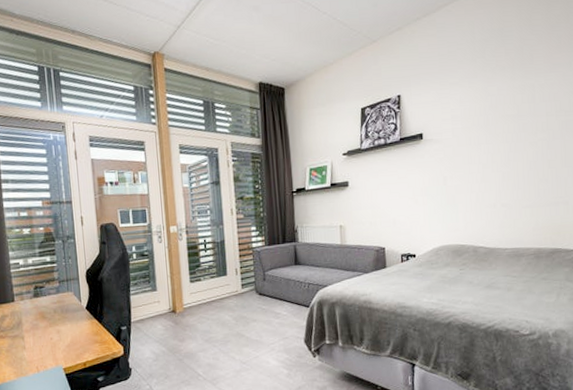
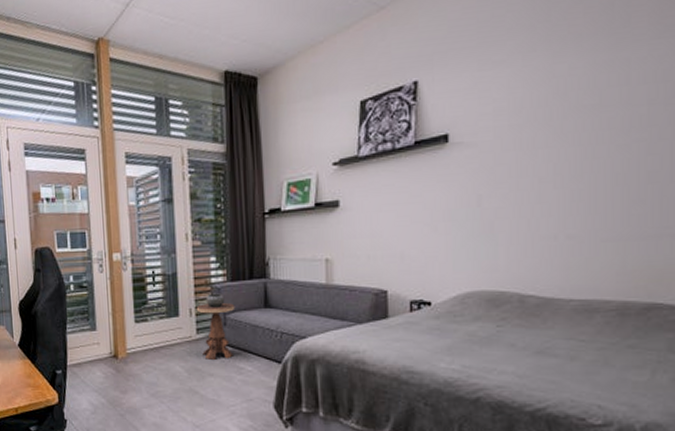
side table: none [241,255,272,309] -> present [196,293,235,361]

